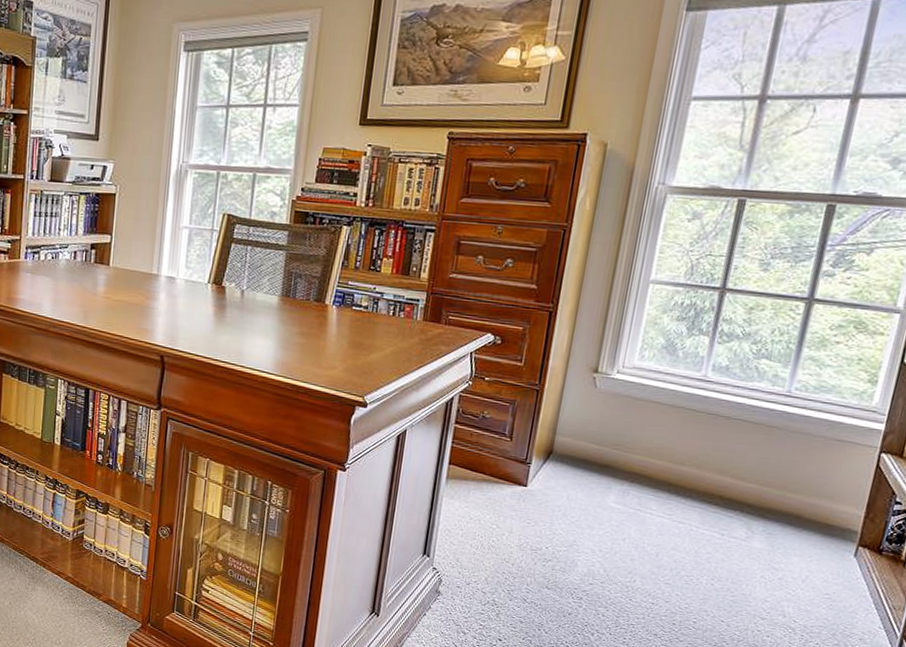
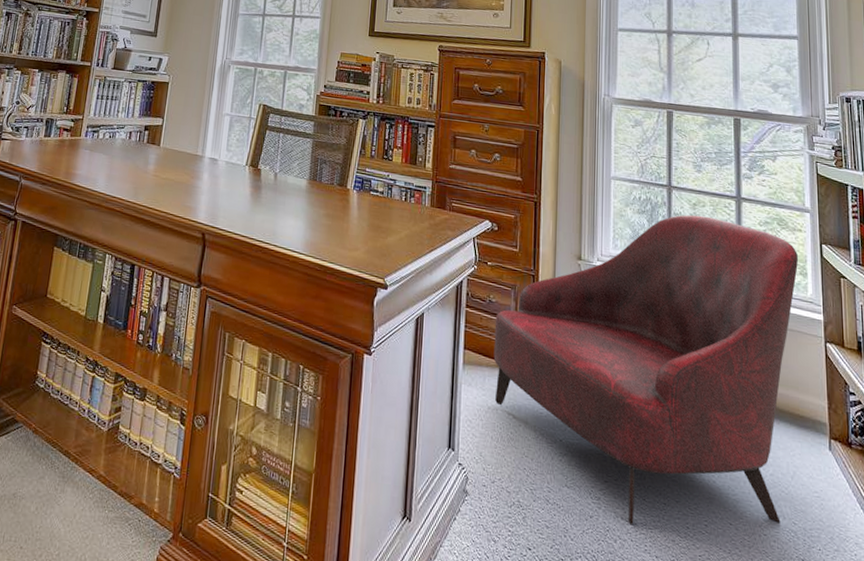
armchair: none [479,320,872,622] -> present [493,214,799,526]

